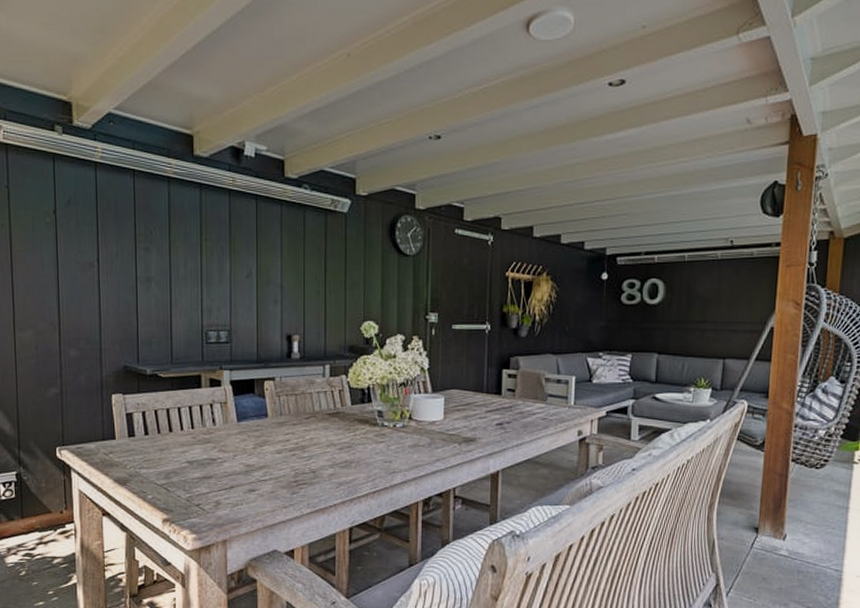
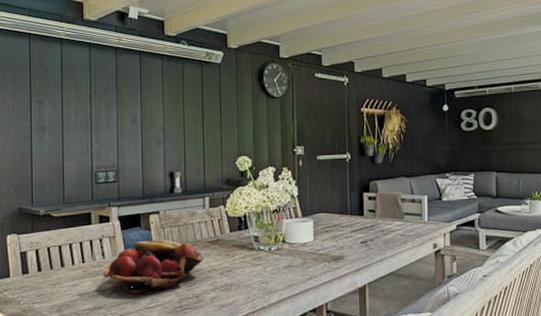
fruit basket: none [213,408,322,465] -> present [103,239,204,294]

